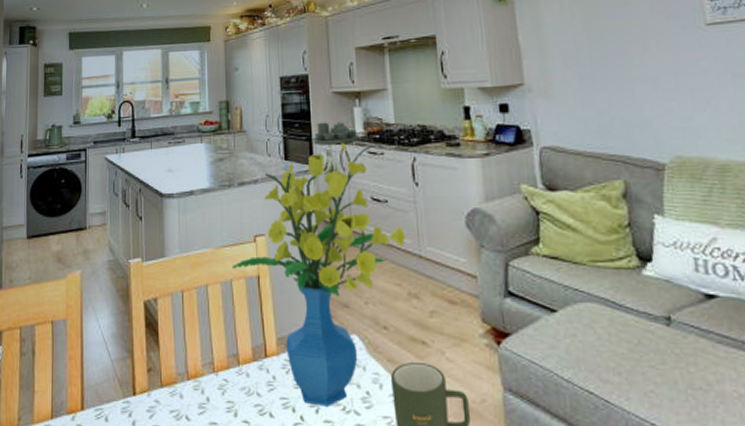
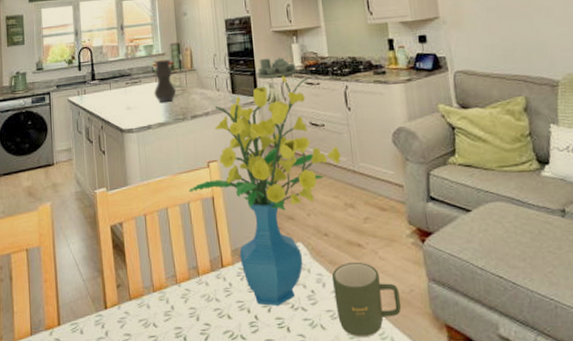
vase: none [198,118,223,167] -> present [153,59,177,104]

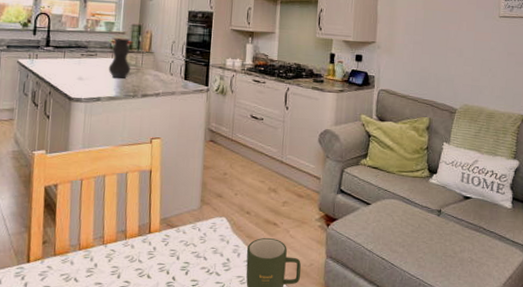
bouquet: present [188,76,341,306] -> none [128,71,273,270]
tea set: present [257,57,297,79] -> none [210,52,248,73]

